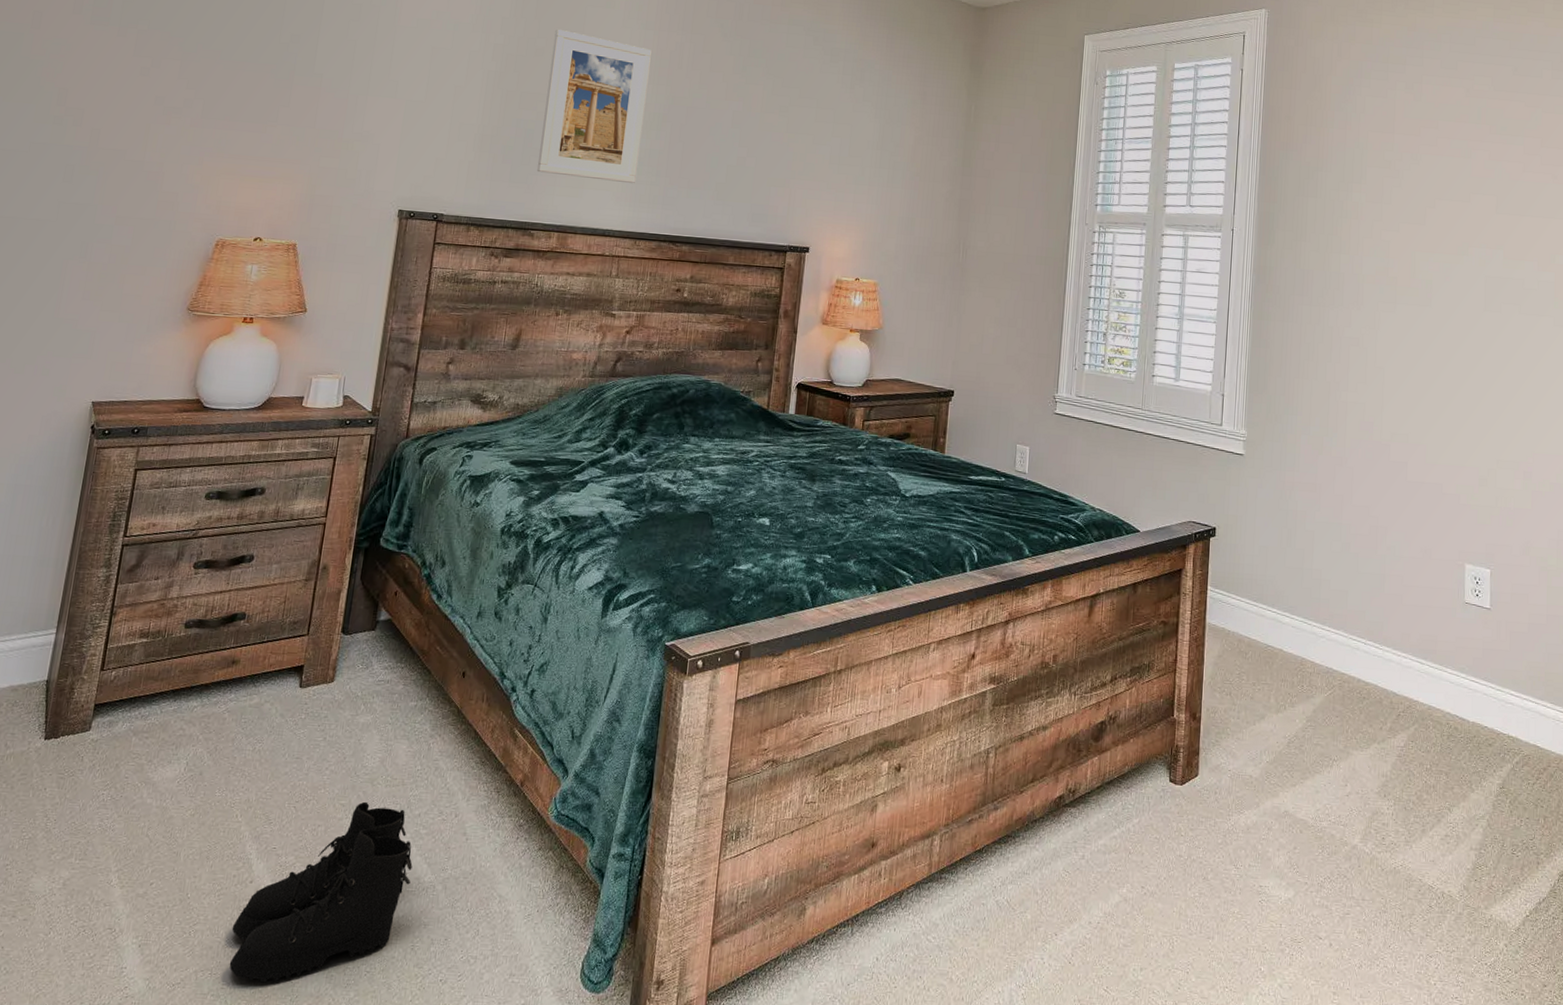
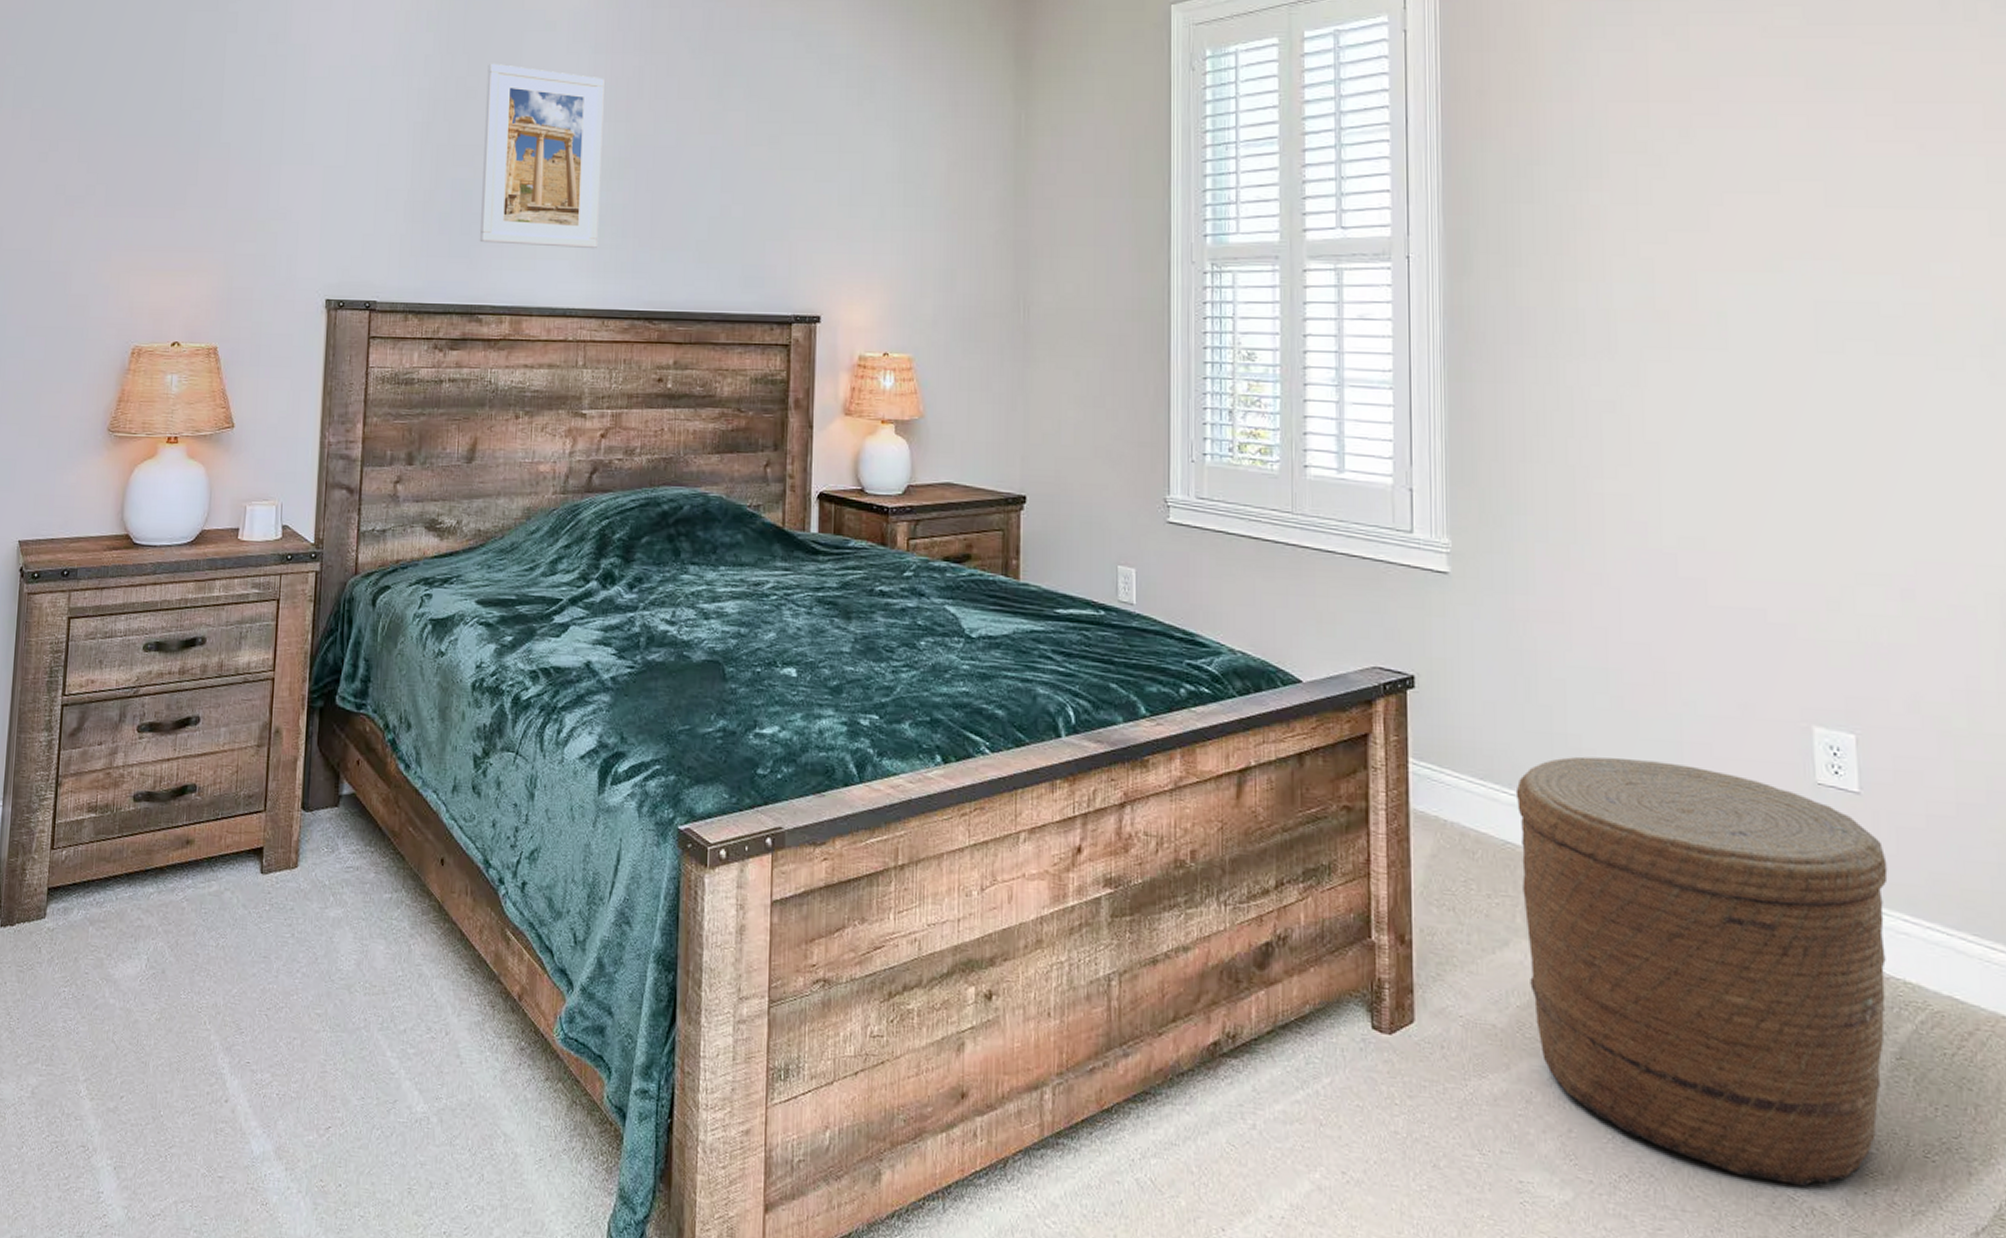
boots: present [229,801,413,983] -> none [210,1011,402,1222]
basket: none [1276,585,1504,878] -> present [1515,756,1888,1186]

